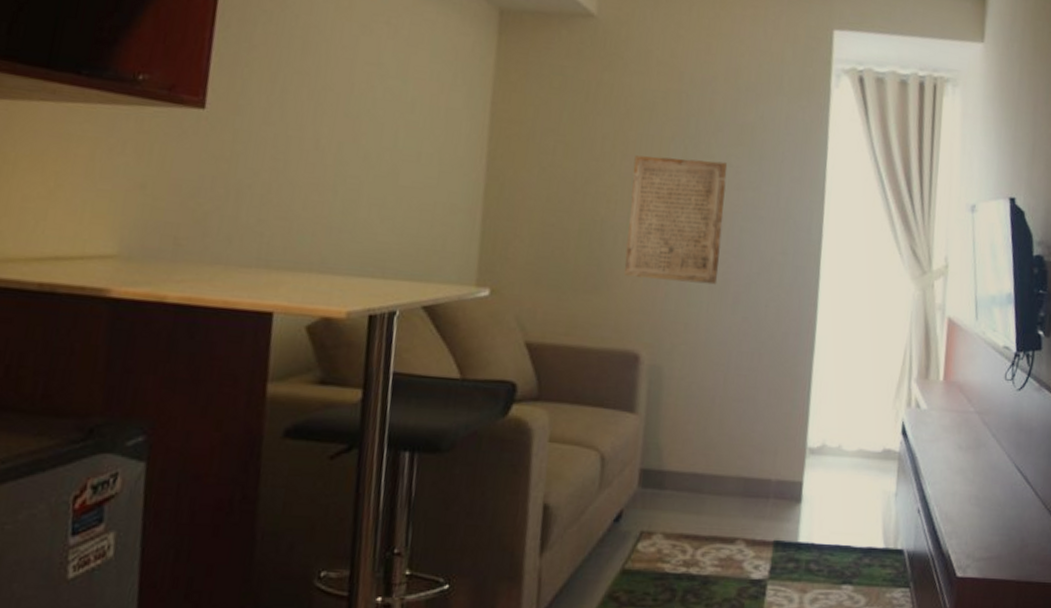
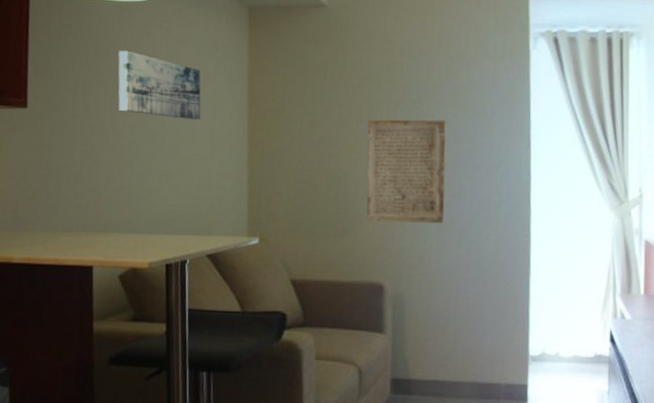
wall art: none [325,47,434,140] -> present [118,50,201,120]

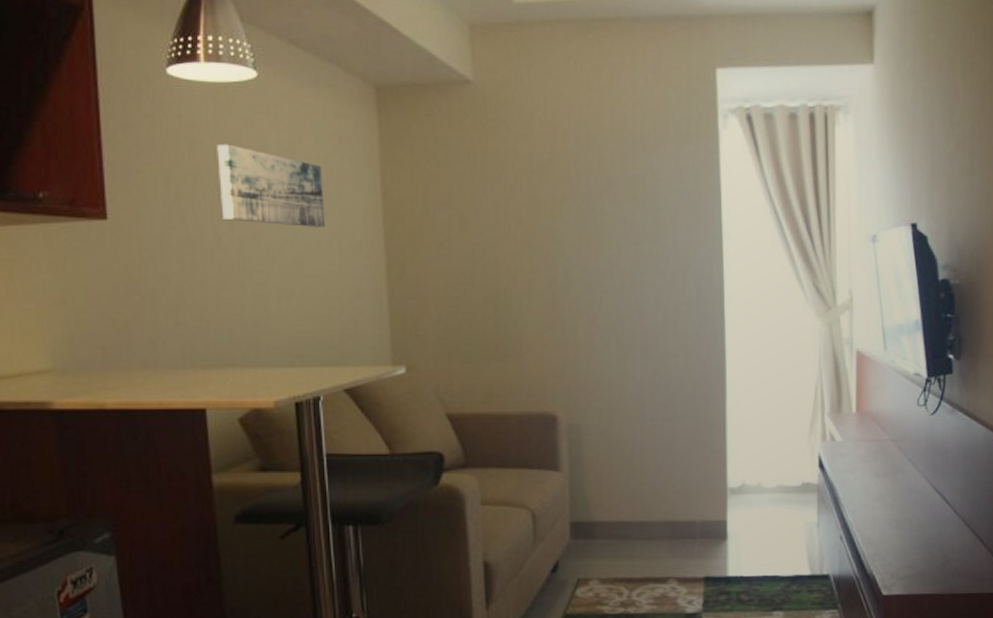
stone plaque: present [366,119,446,224] -> none [529,218,624,341]

